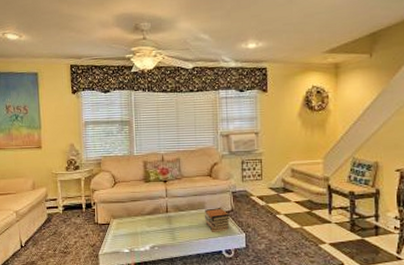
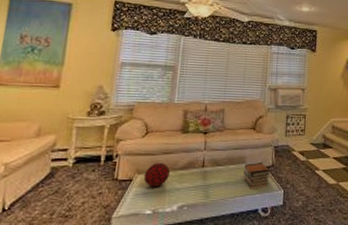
decorative orb: none [118,208,140,230] -> present [143,162,171,187]

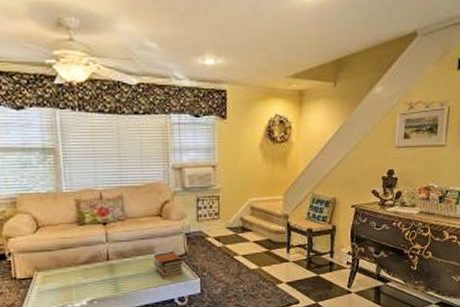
decorative orb: present [143,162,171,187] -> none [44,258,73,284]

